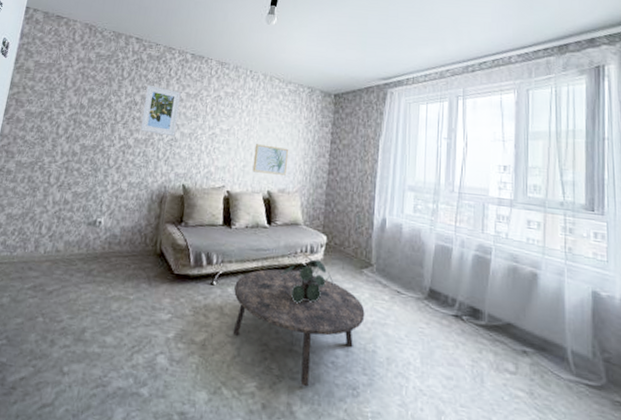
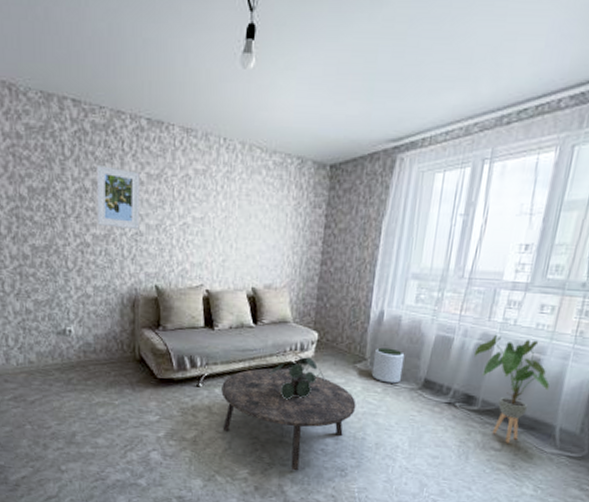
wall art: present [252,144,289,175] -> none [233,233,276,269]
plant pot: none [378,253,408,292] -> present [371,347,405,384]
house plant: none [474,247,551,366] -> present [474,335,550,443]

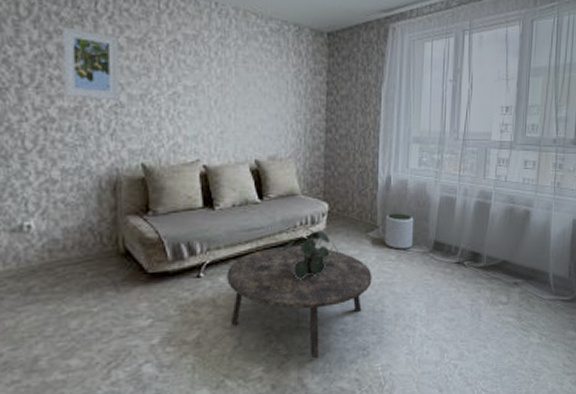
house plant: present [474,335,550,443] -> none [476,192,540,296]

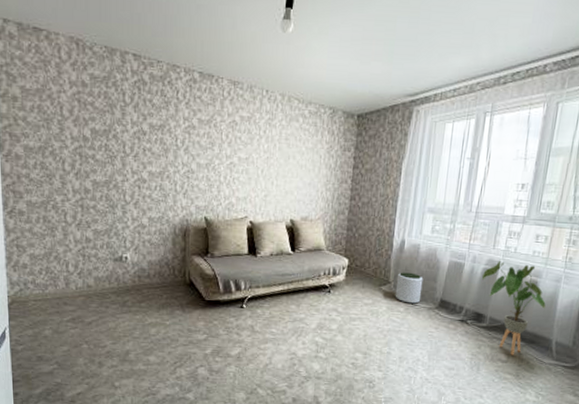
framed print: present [62,28,120,100] -> none [153,112,192,167]
coffee table: present [227,246,372,359] -> none [263,291,382,383]
potted plant: present [280,229,339,280] -> none [306,279,355,319]
house plant: none [476,192,540,296] -> present [482,261,546,356]

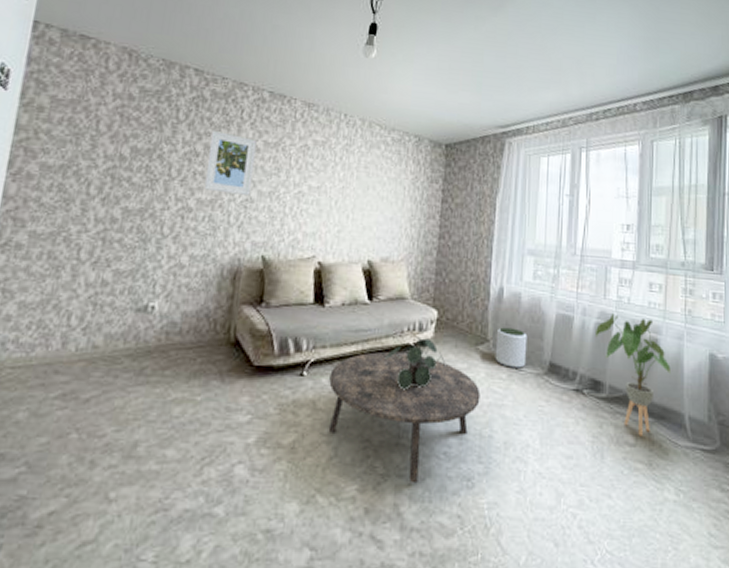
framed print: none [153,112,192,167] -> present [203,131,257,195]
coffee table: none [263,291,382,383] -> present [328,352,481,484]
potted plant: none [306,279,355,319] -> present [385,336,446,390]

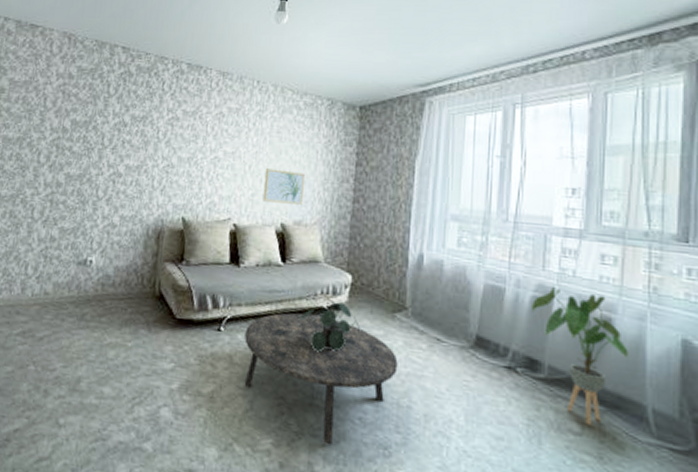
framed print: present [203,131,257,195] -> none [131,103,177,161]
wall art: none [349,204,393,241] -> present [262,168,306,205]
plant pot: present [495,327,528,368] -> none [414,295,451,340]

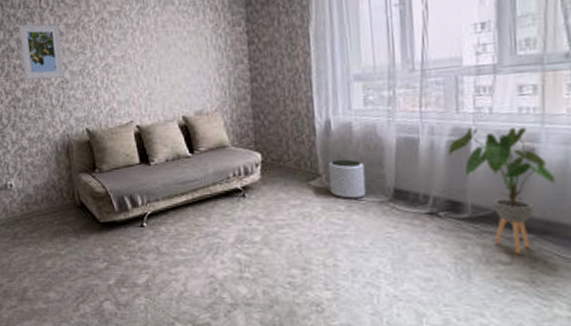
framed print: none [131,103,177,161] -> present [19,24,64,80]
coffee table: present [244,313,398,446] -> none [167,197,319,310]
wall art: present [262,168,306,205] -> none [157,62,200,99]
potted plant: present [298,299,361,353] -> none [215,180,278,231]
plant pot: none [414,295,451,340] -> present [328,159,367,199]

